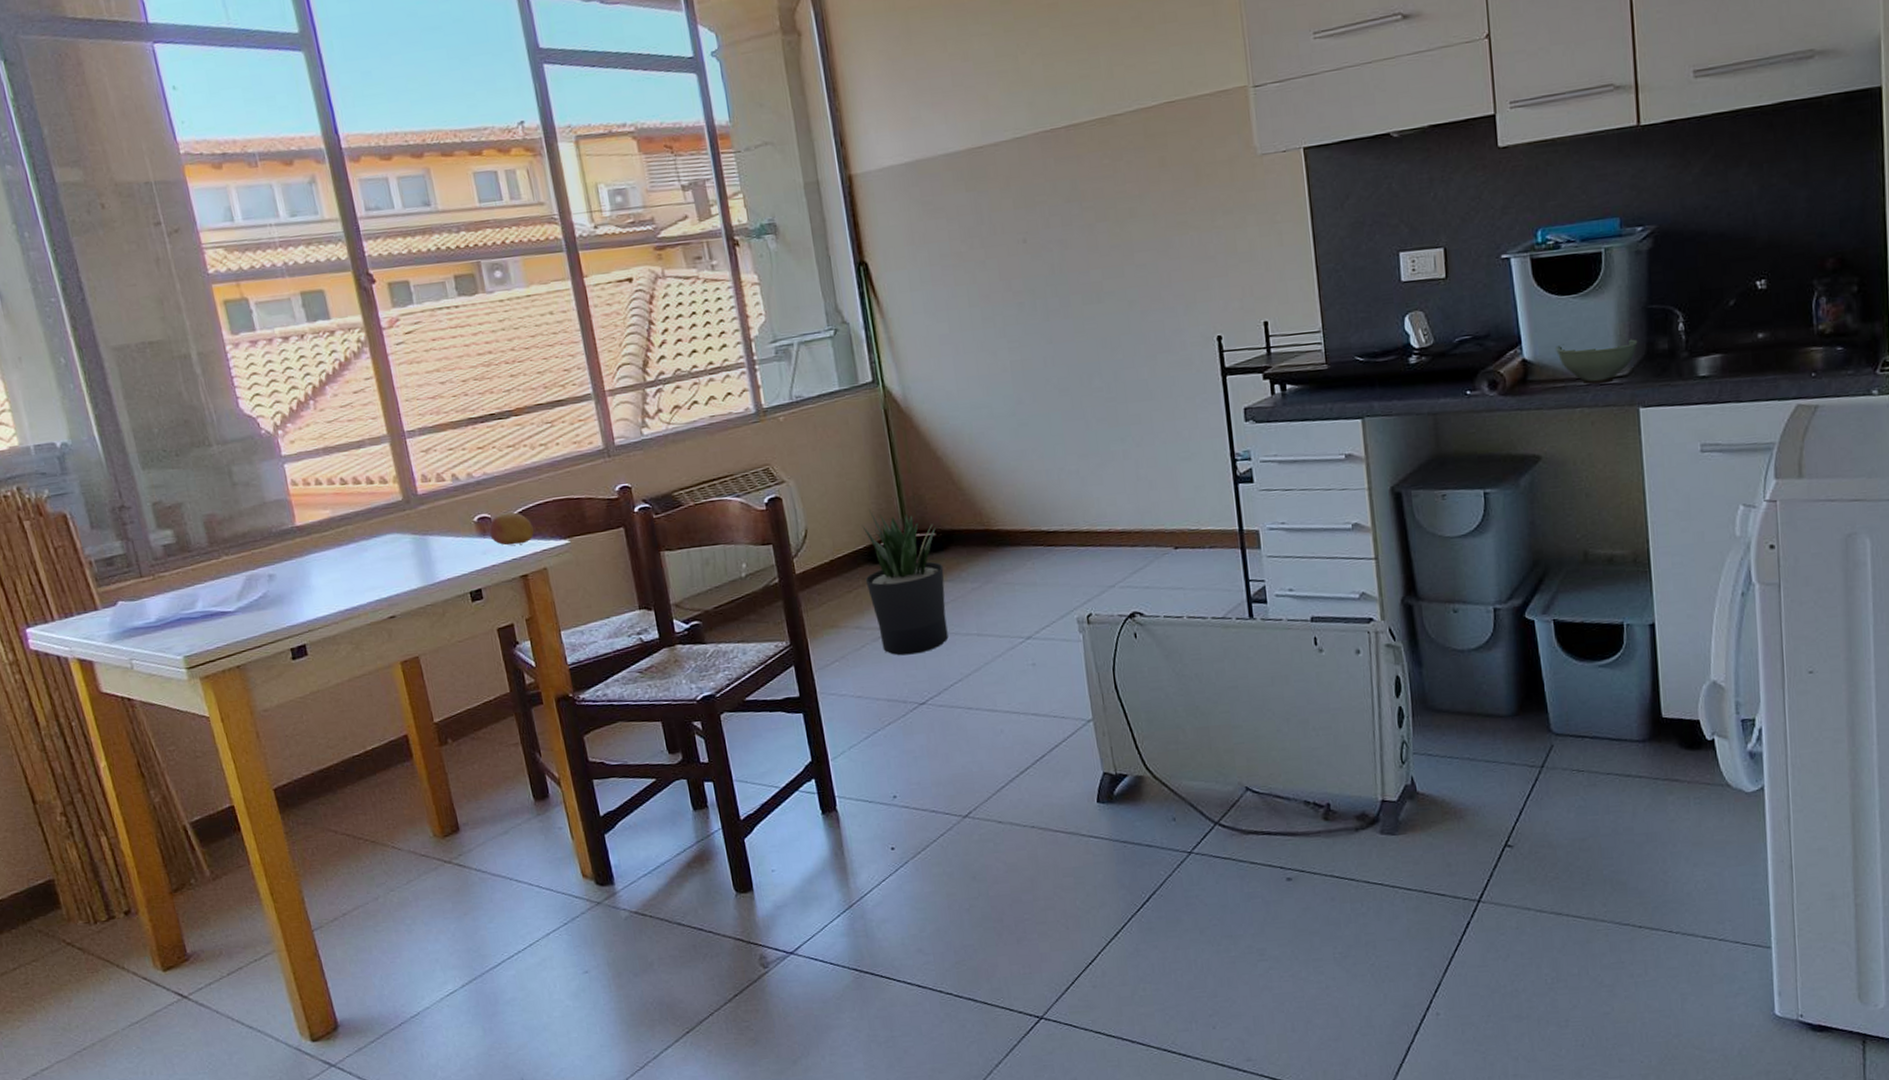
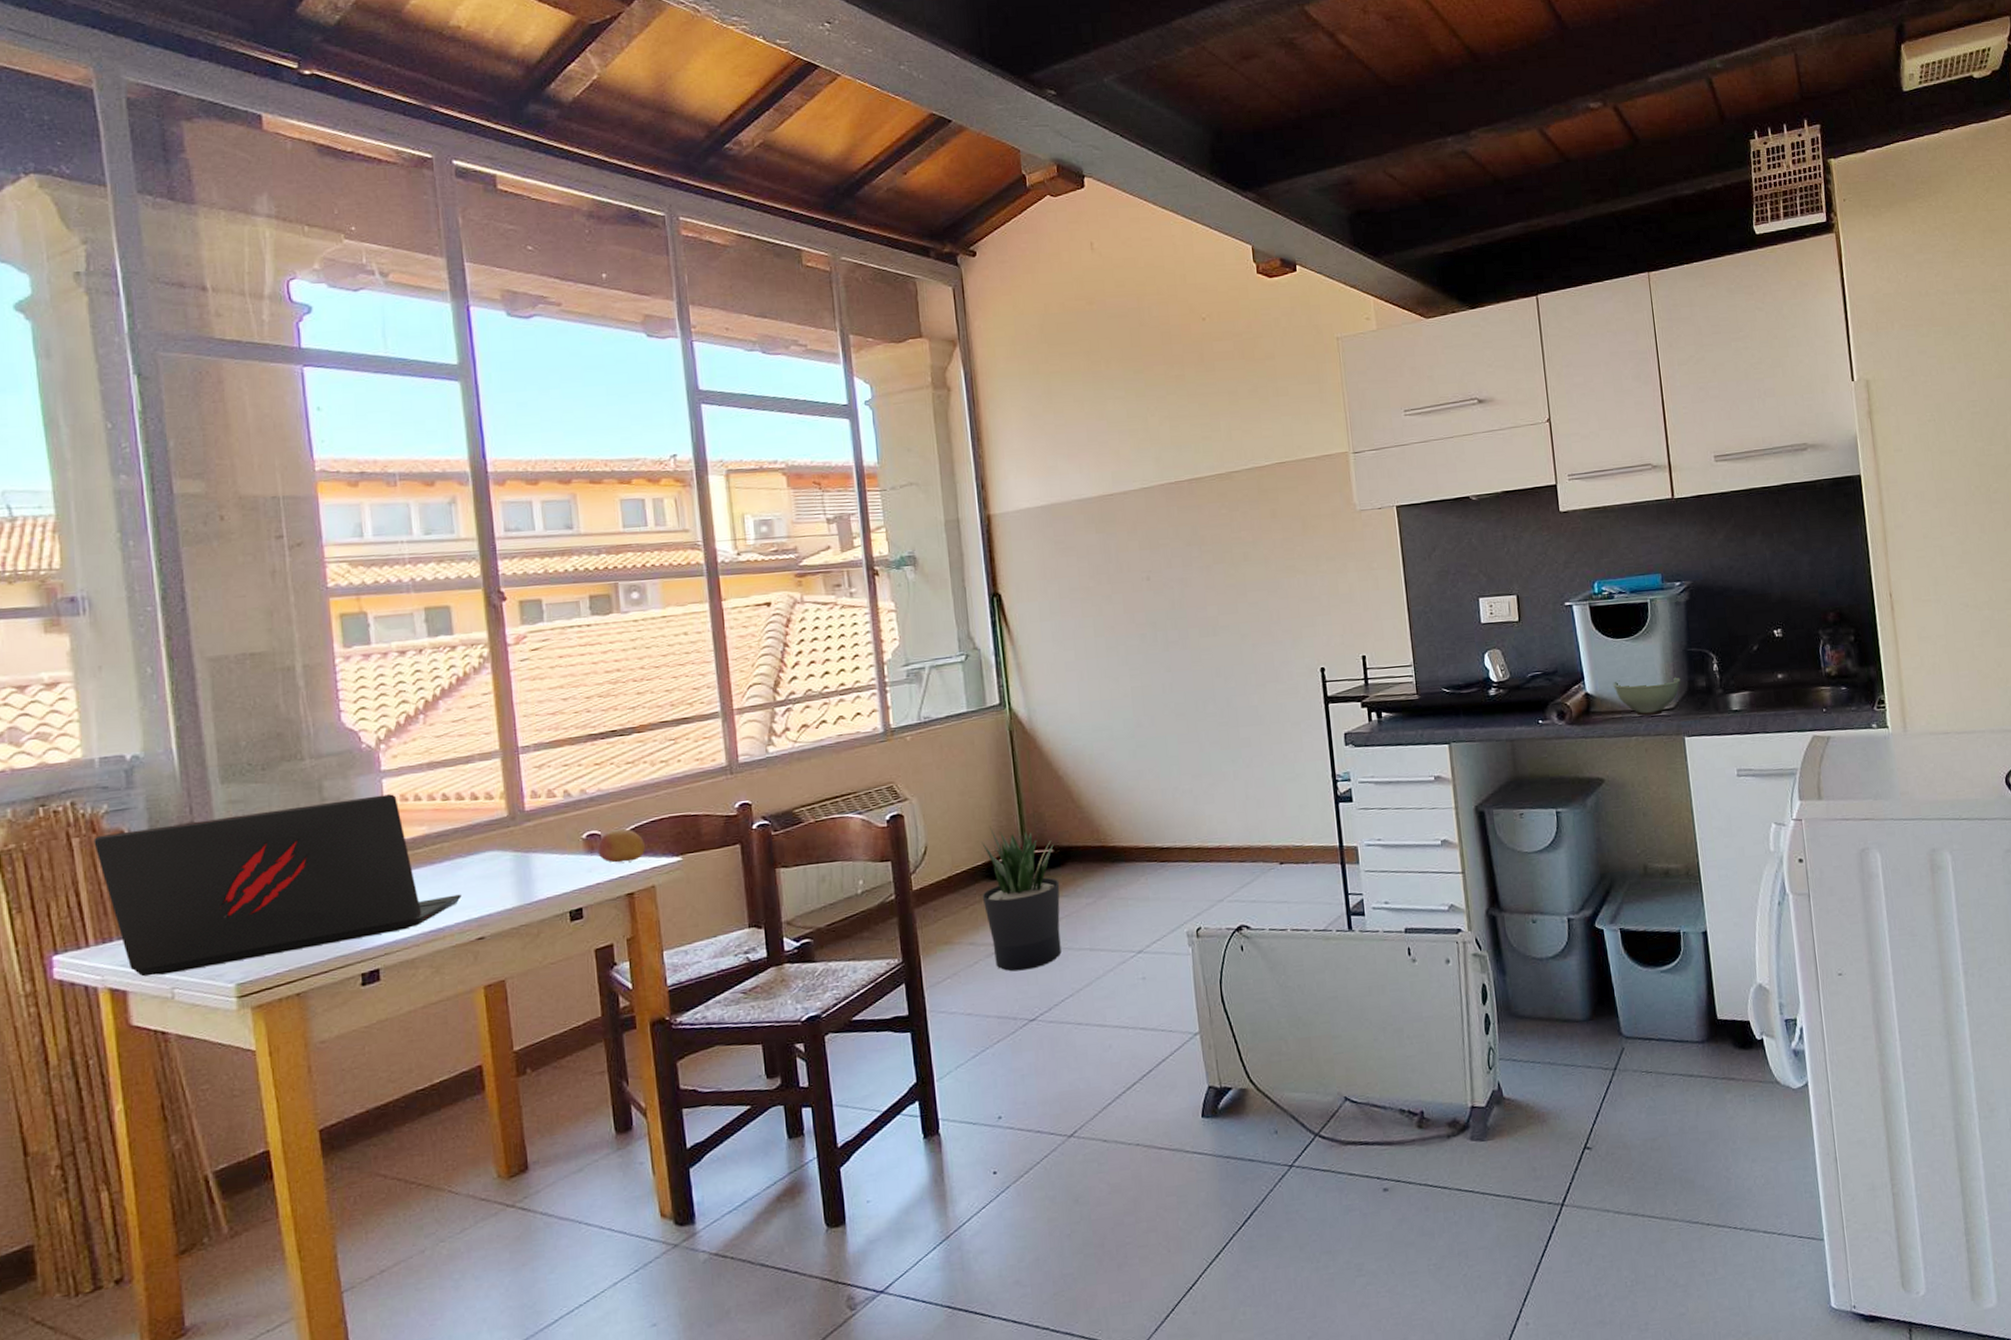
laptop: none [42,478,370,649] -> present [94,794,462,977]

